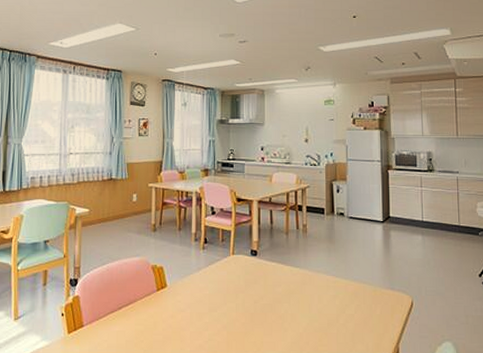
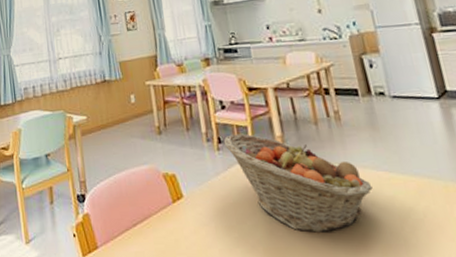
fruit basket: none [210,237,321,321] -> present [224,133,373,233]

